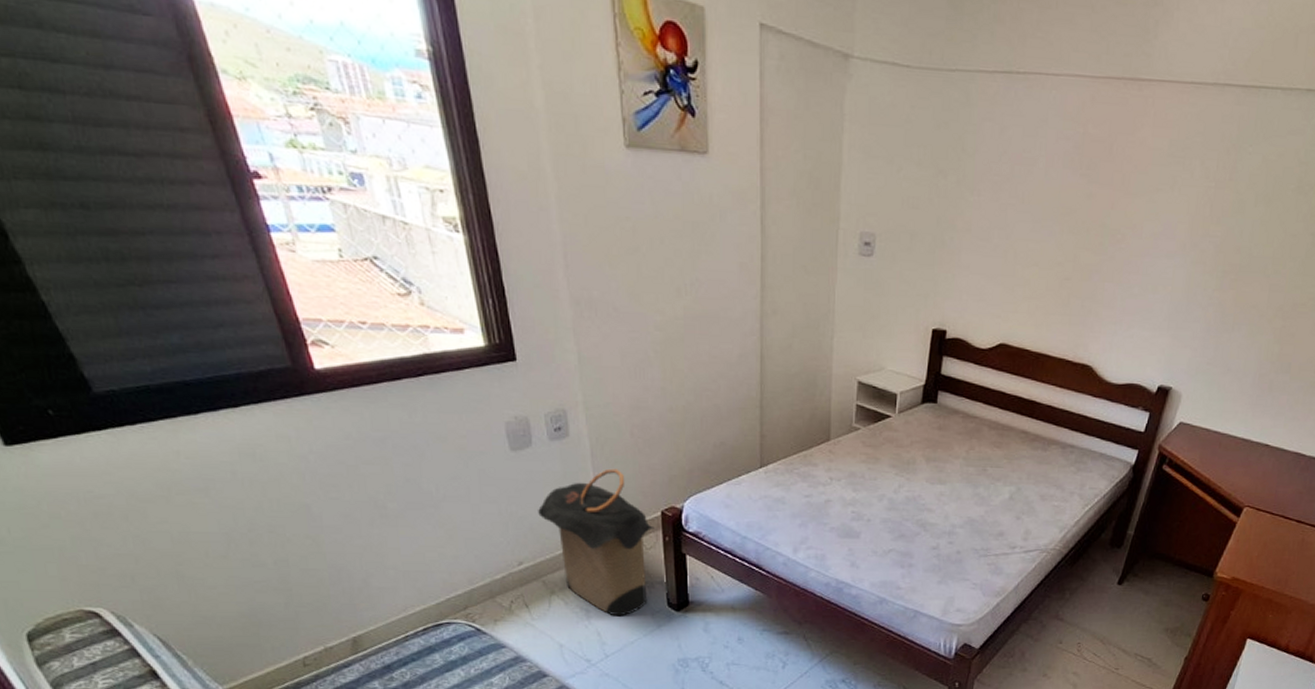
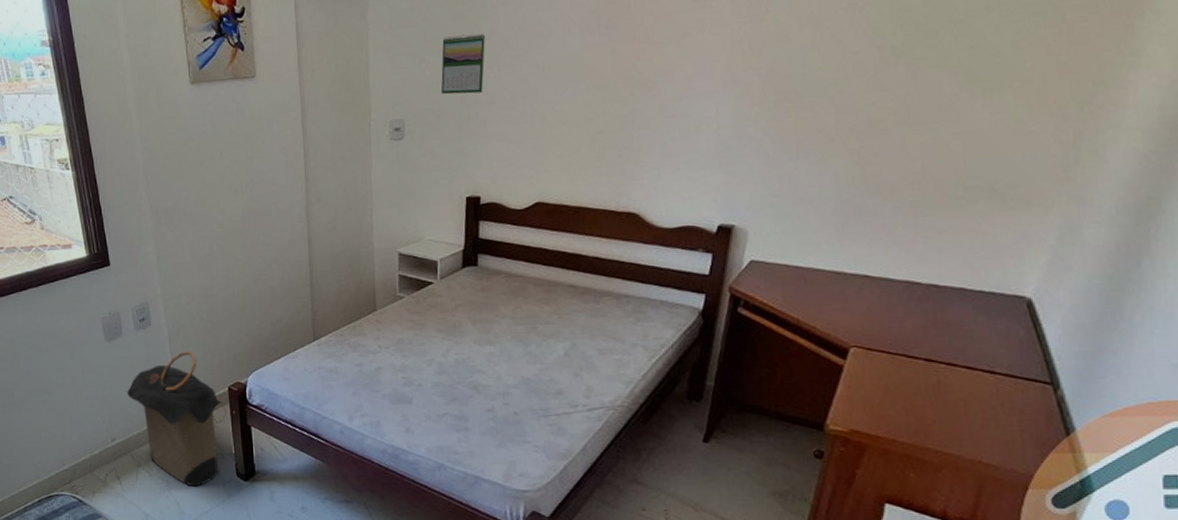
calendar: none [916,146,969,217] -> present [440,33,486,95]

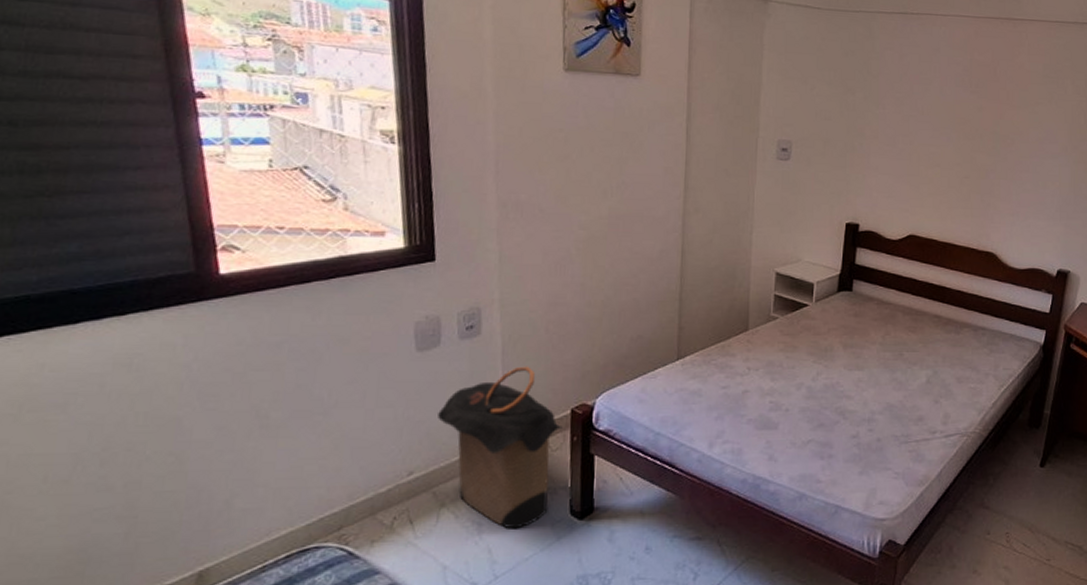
calendar: present [440,33,486,95] -> none [829,69,874,126]

